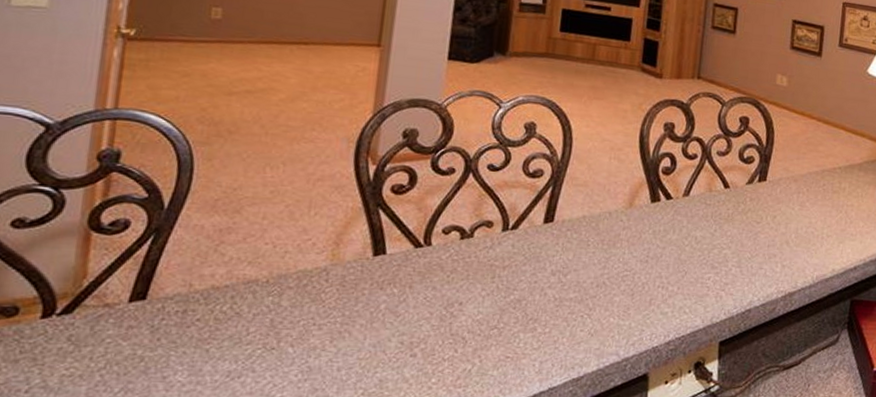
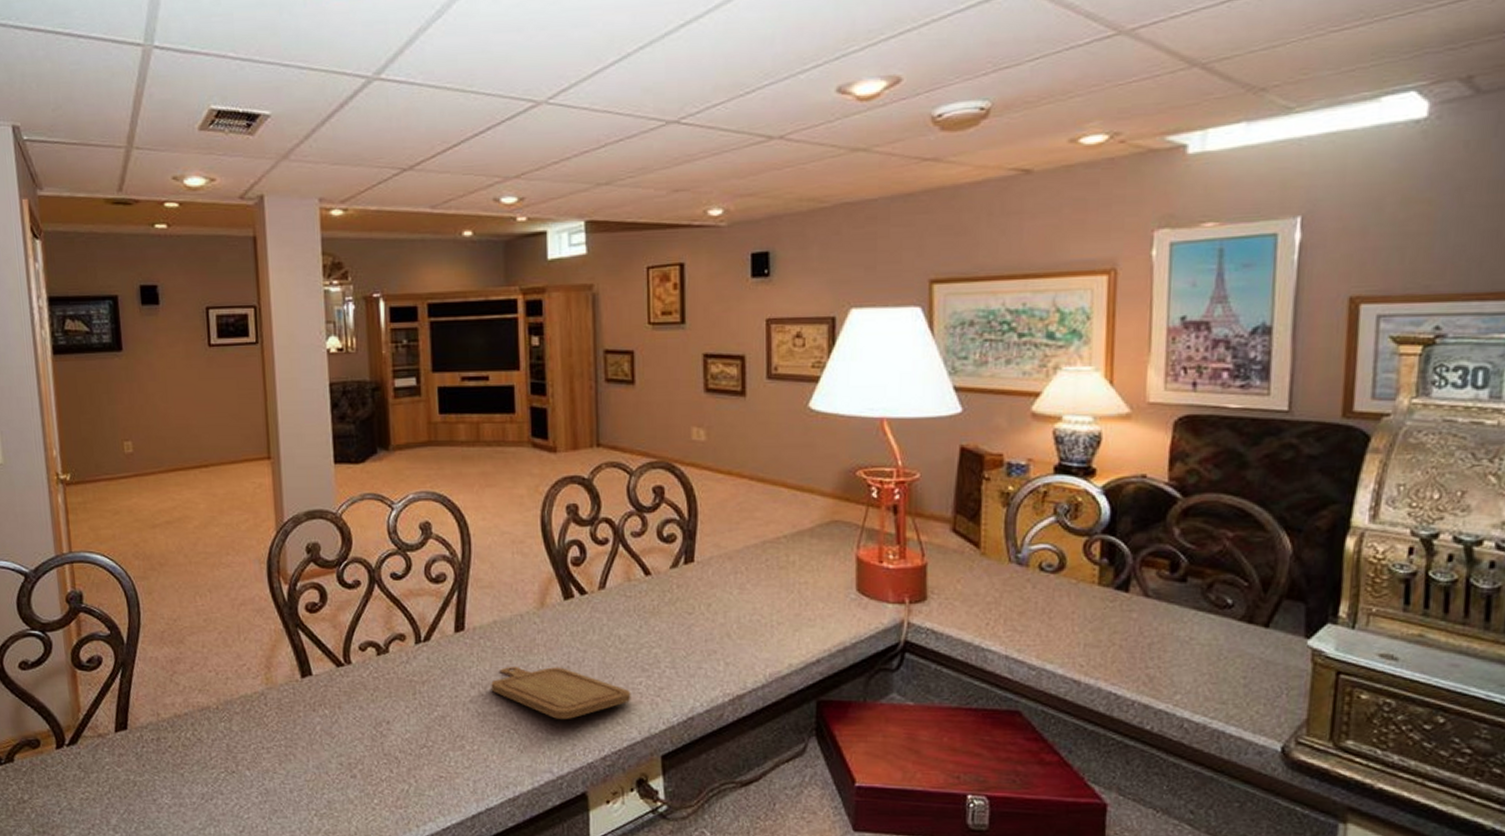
chopping board: none [571,257,700,307] -> present [491,666,631,719]

